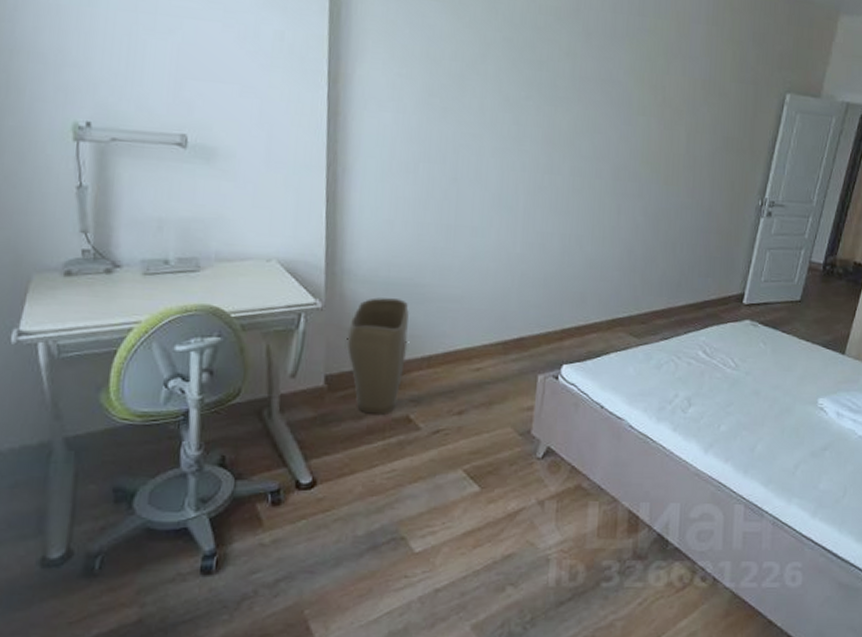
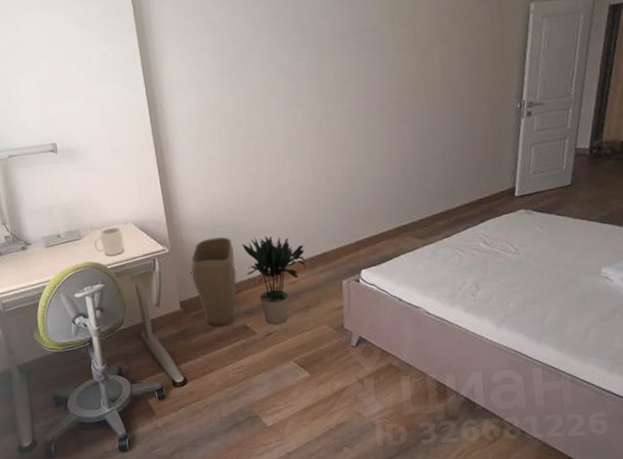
mug: none [217,262,261,302] -> present [94,227,125,256]
potted plant: none [421,304,500,420] -> present [242,236,306,325]

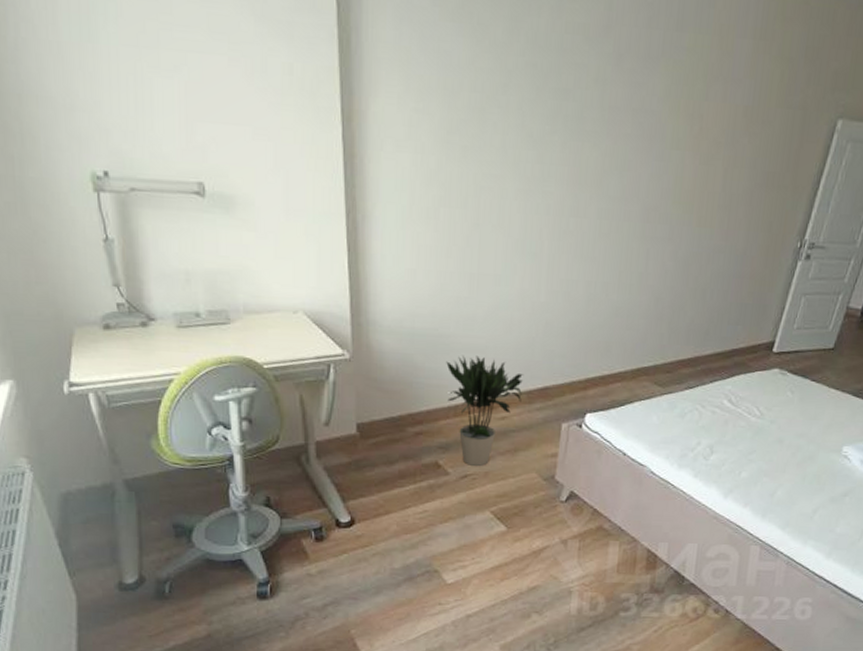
mug: present [94,227,125,256] -> none [248,314,290,353]
laundry basket: present [190,237,237,326] -> none [375,348,434,460]

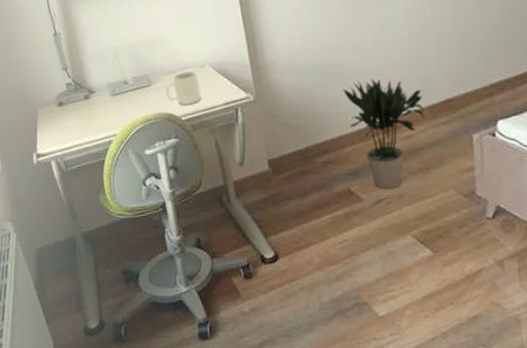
mug: none [248,314,290,353] -> present [166,70,202,106]

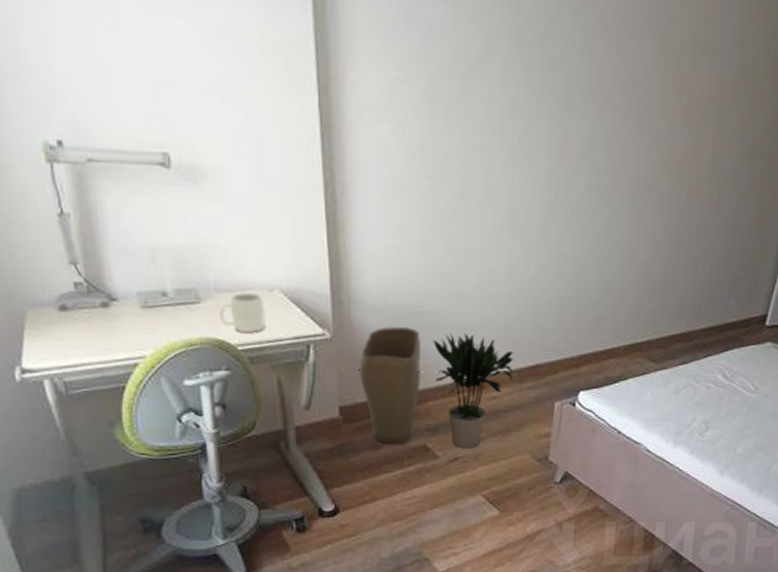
laundry basket: none [280,81,337,190] -> present [359,327,421,444]

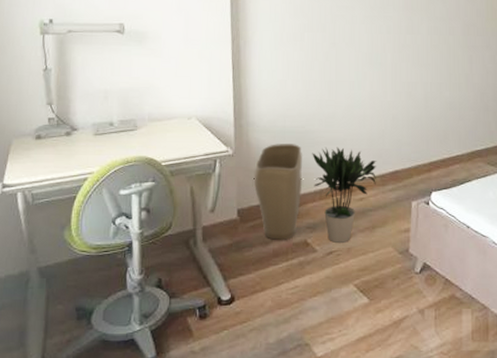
mug: present [220,292,266,334] -> none [150,120,184,152]

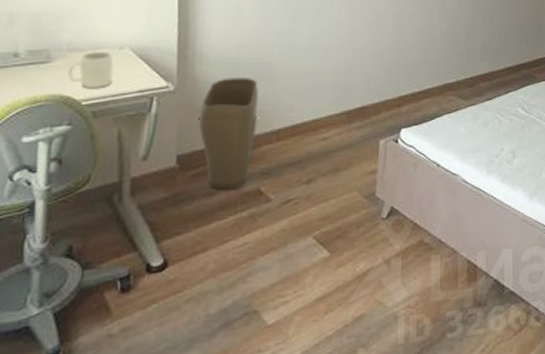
mug: none [150,120,184,152] -> present [68,51,114,89]
potted plant: present [312,147,377,243] -> none [270,81,343,190]

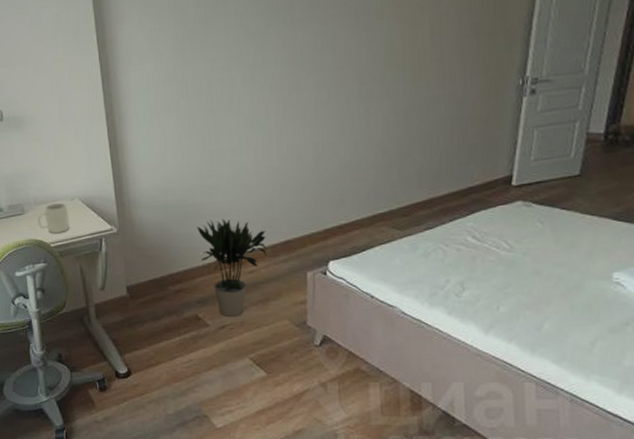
laundry basket: present [198,78,258,190] -> none [139,218,189,315]
potted plant: none [270,81,343,190] -> present [197,219,267,317]

